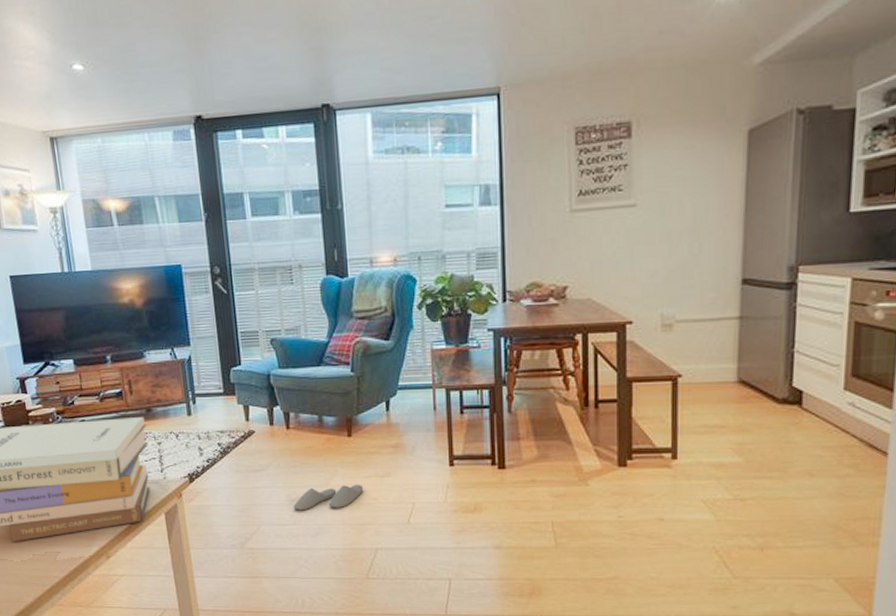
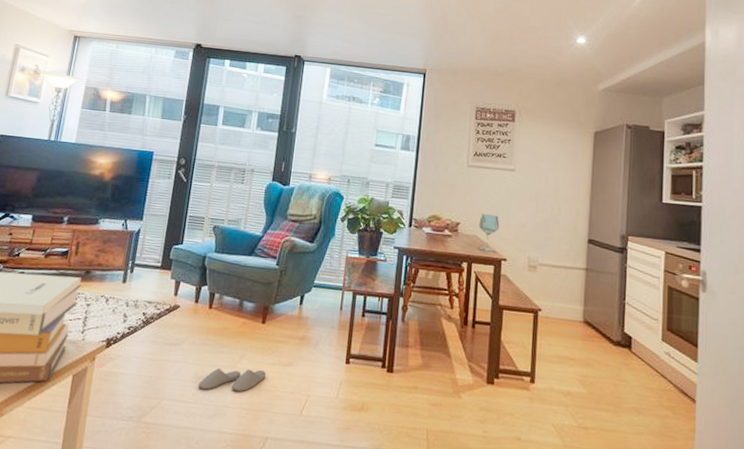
wine glass: none [593,269,620,317] -> present [478,214,500,252]

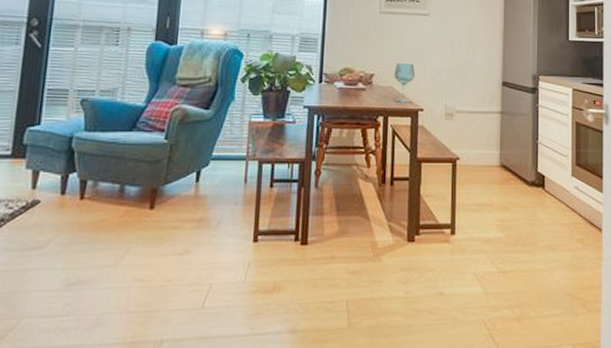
slippers: present [198,368,266,392] -> none [69,264,157,298]

